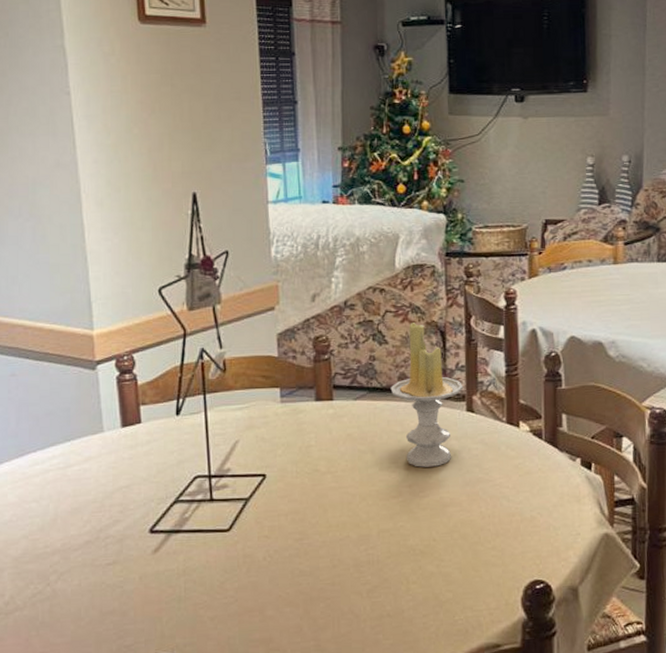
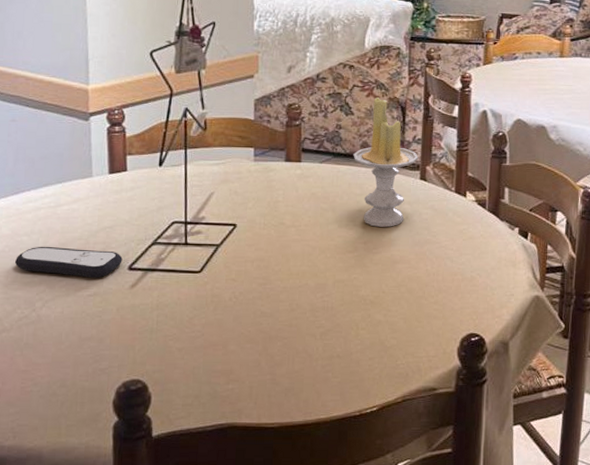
remote control: none [23,512,142,545] -> present [14,246,123,278]

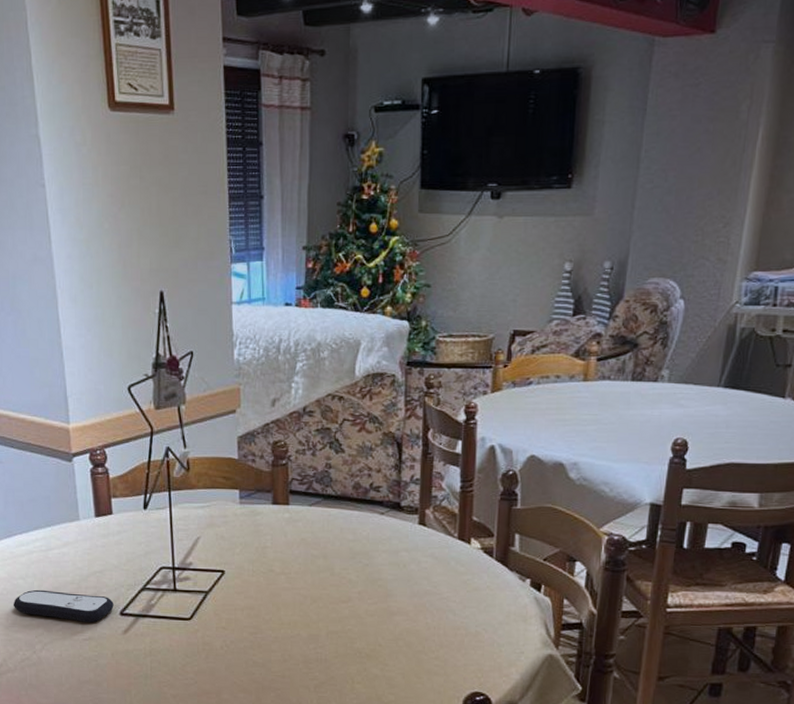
candle: present [353,97,419,227] -> none [345,432,417,576]

